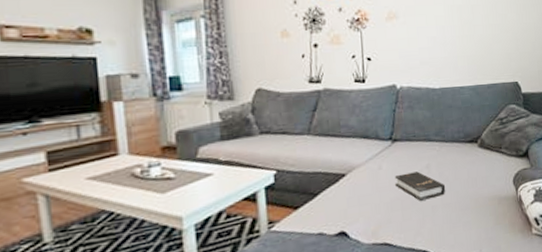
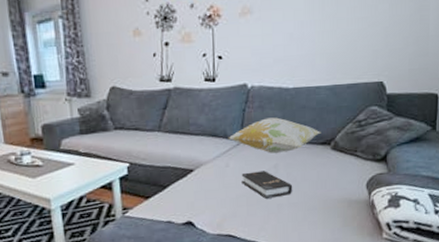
decorative pillow: none [380,117,468,154] -> present [228,117,321,153]

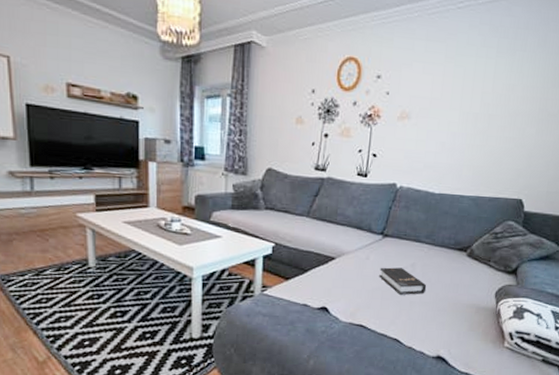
decorative pillow: present [228,117,321,153] -> none [372,218,460,253]

